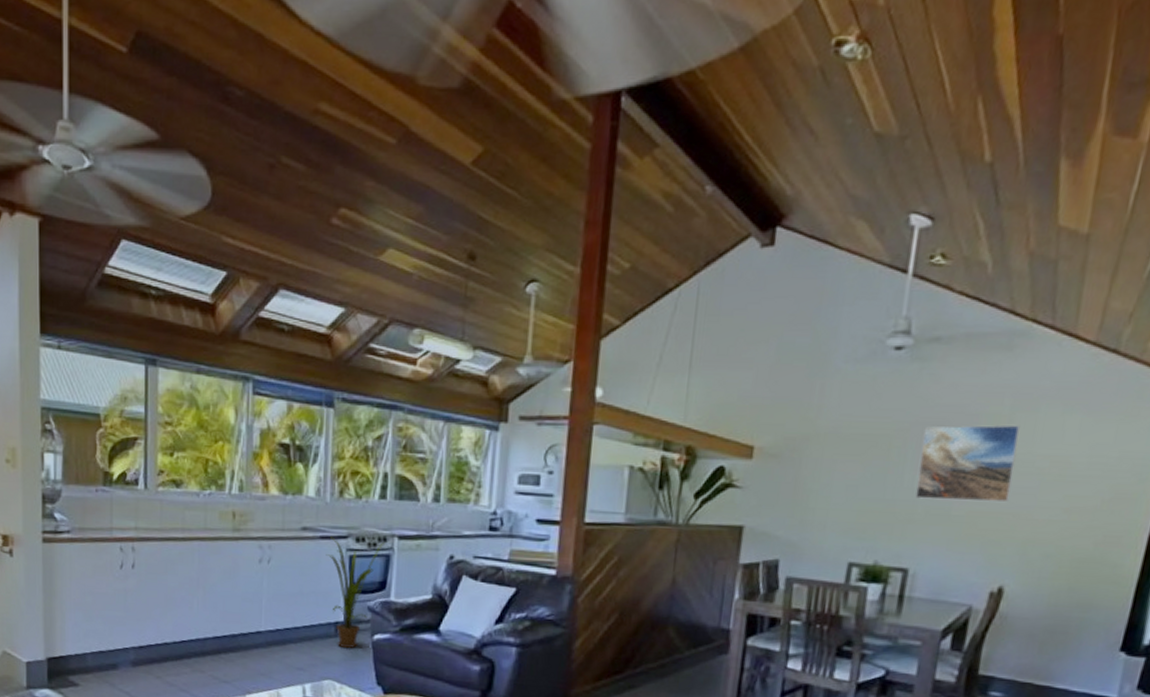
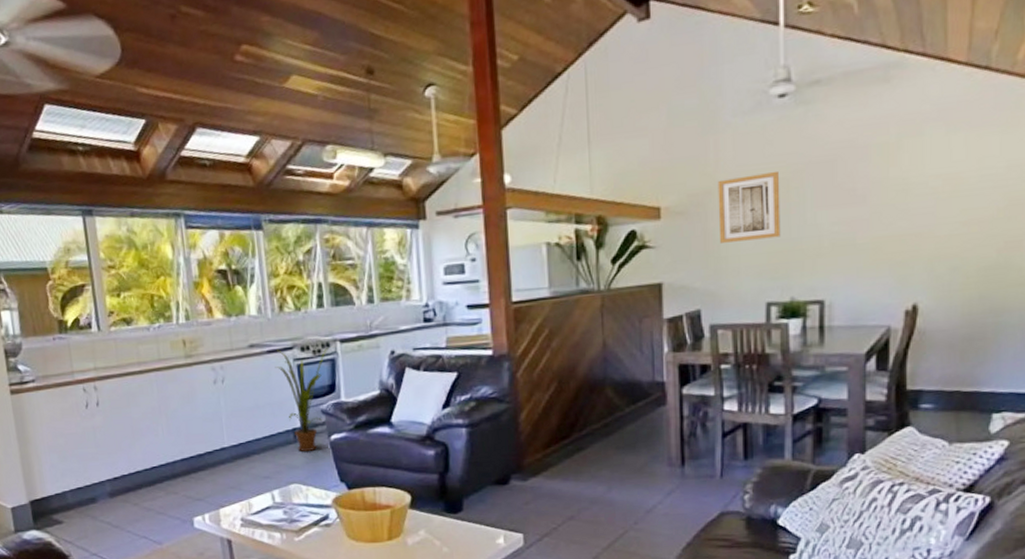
wall art: none [810,426,882,496] -> present [717,171,781,243]
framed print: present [915,424,1021,502] -> none [818,150,909,233]

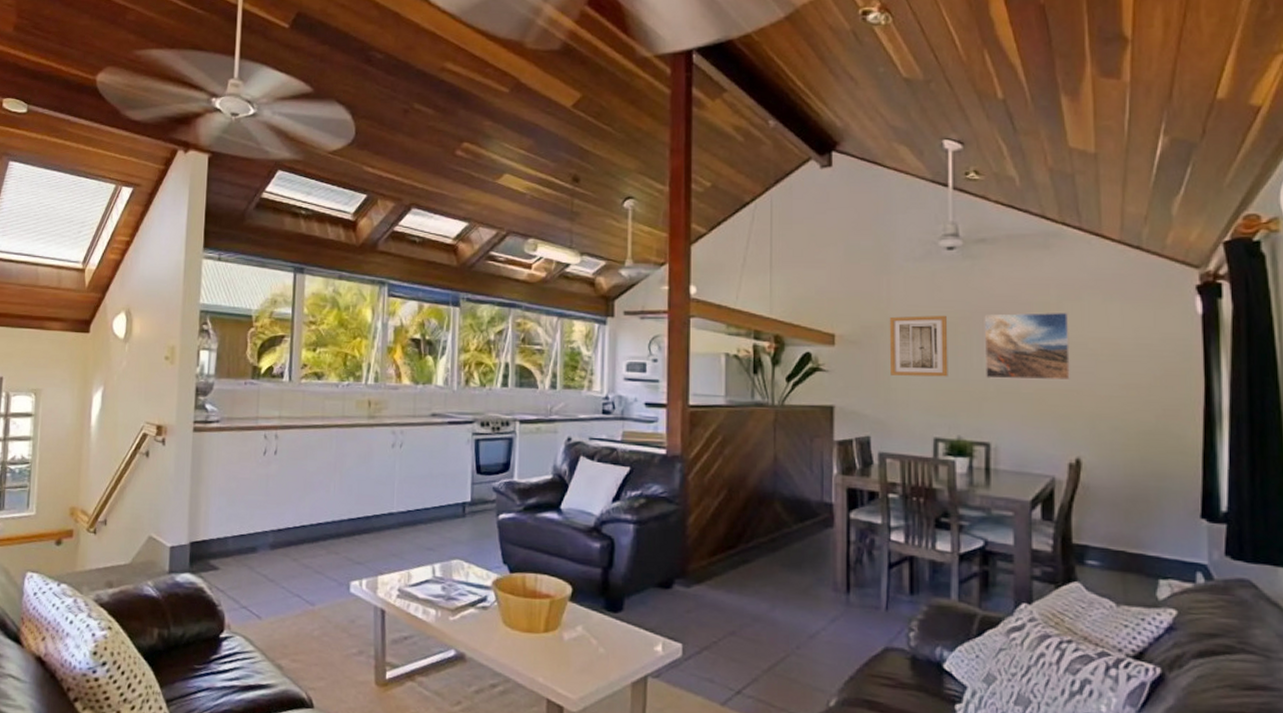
house plant: present [275,348,328,452] -> none [453,422,508,528]
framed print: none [818,150,909,233] -> present [984,312,1070,381]

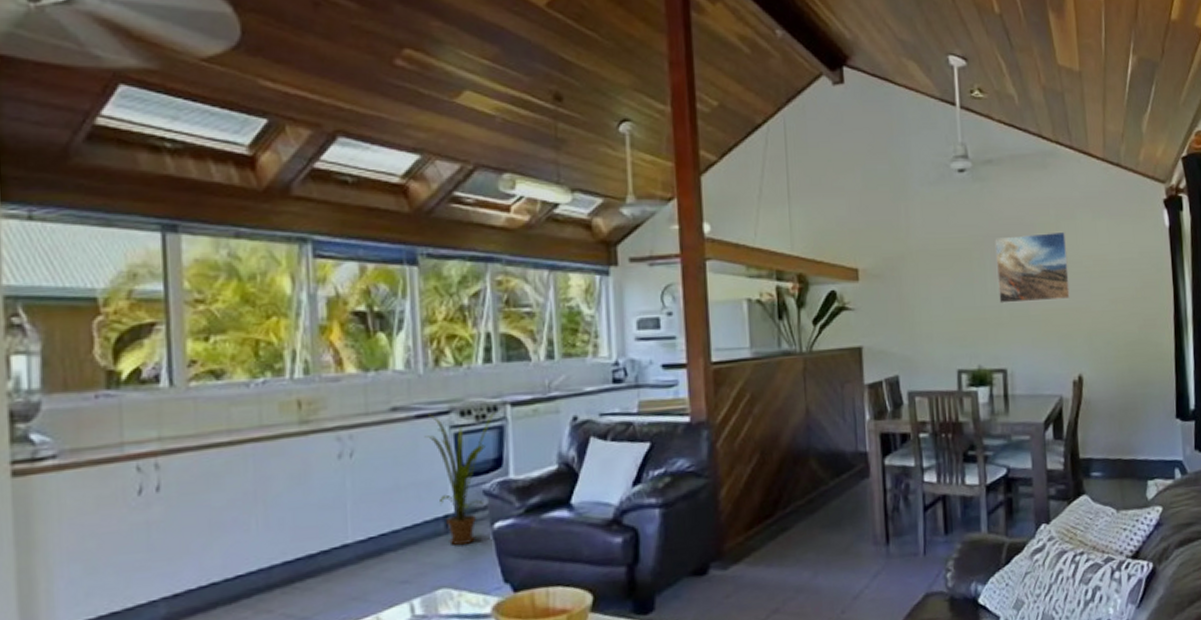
house plant: none [453,422,508,528] -> present [424,412,496,545]
wall art: present [889,315,948,377] -> none [909,241,967,308]

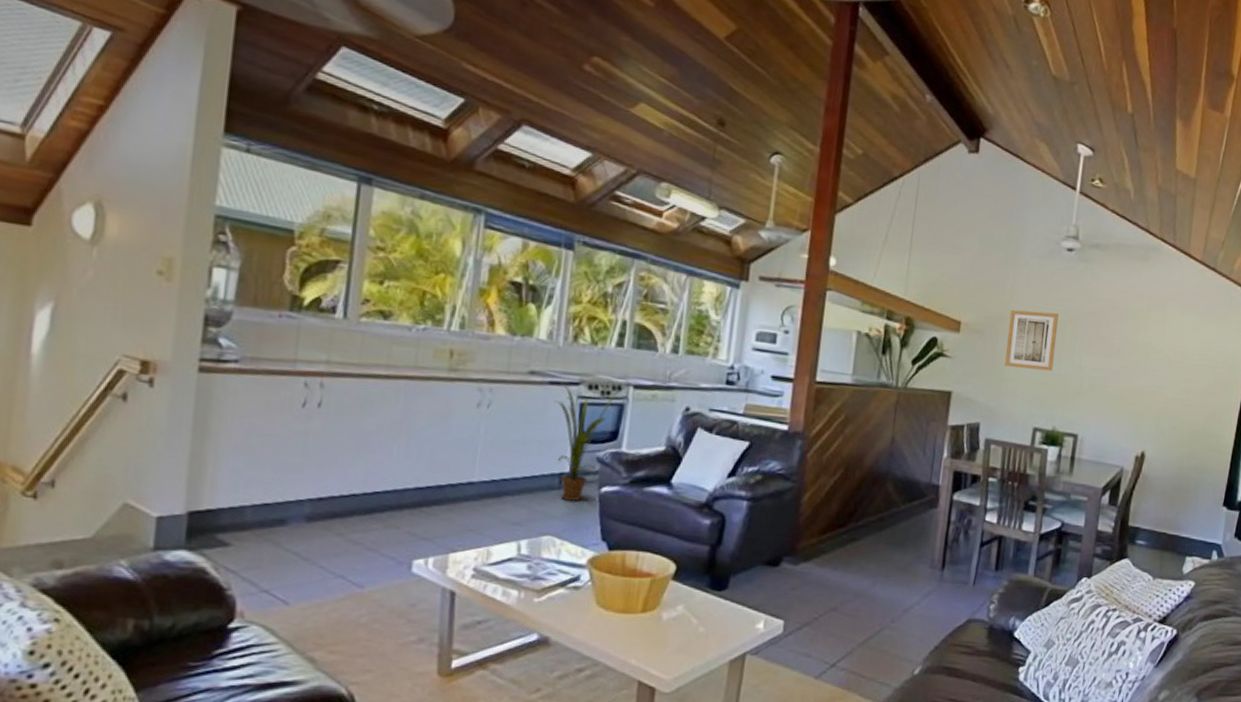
wall art: none [909,241,967,308] -> present [1005,309,1059,372]
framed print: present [995,231,1070,304] -> none [1082,316,1155,382]

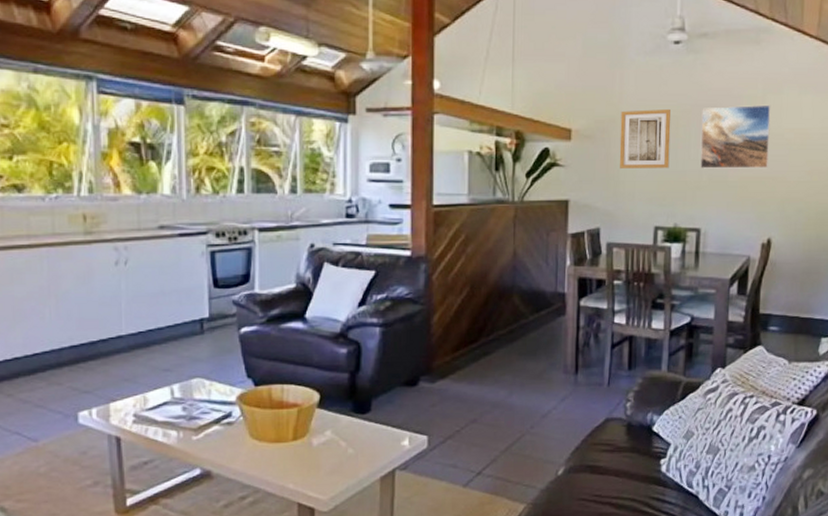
house plant: present [554,382,619,501] -> none [186,233,245,344]
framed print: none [1082,316,1155,382] -> present [700,104,771,169]

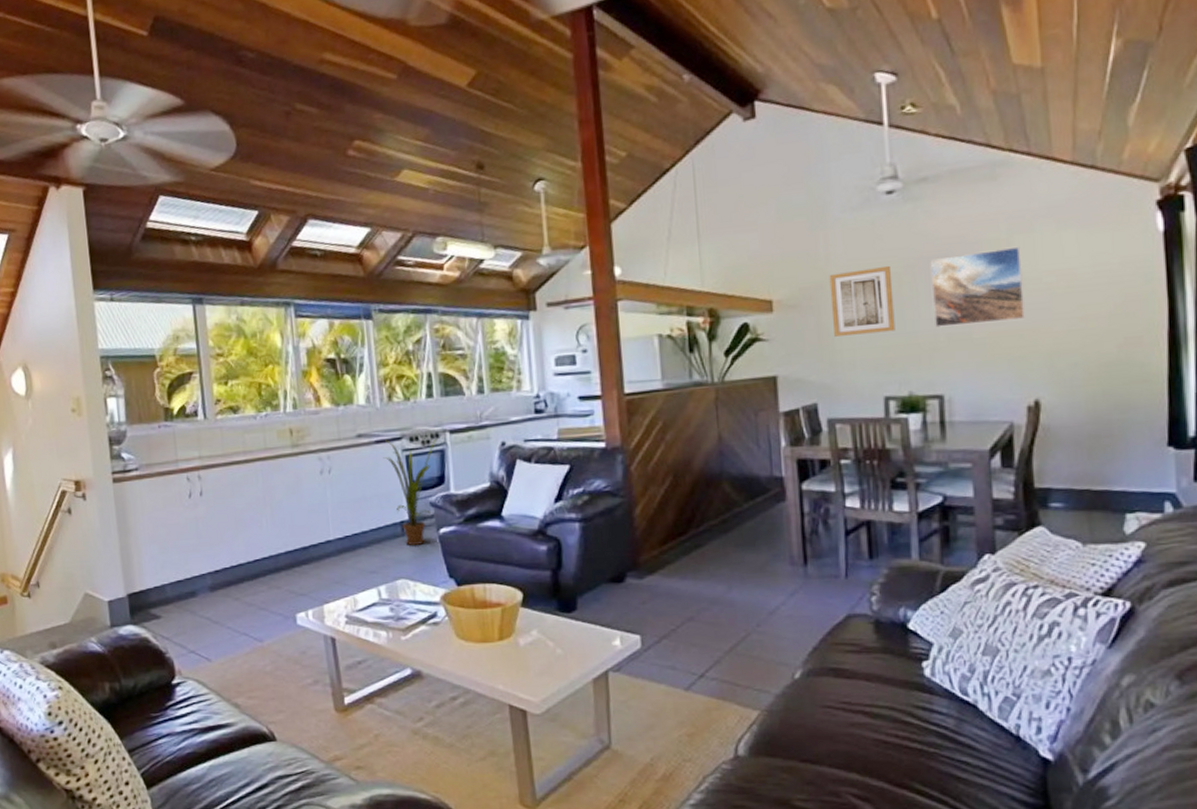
house plant: none [186,233,245,344] -> present [383,438,438,545]

